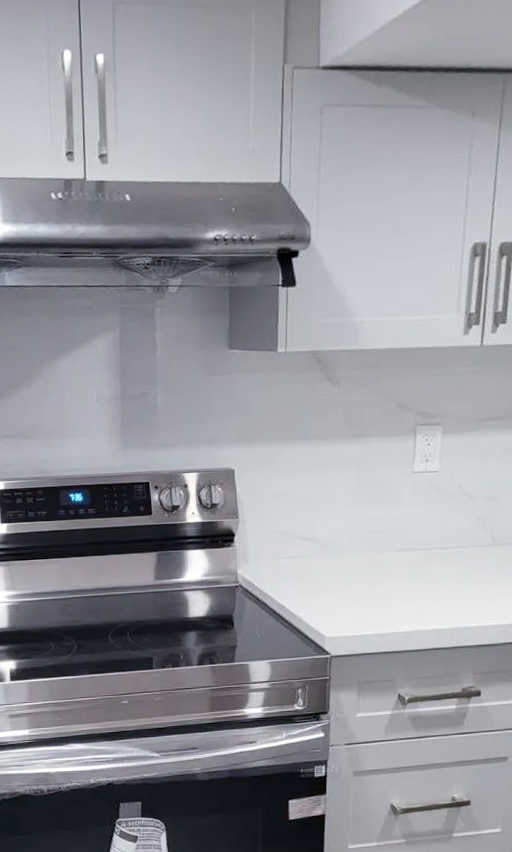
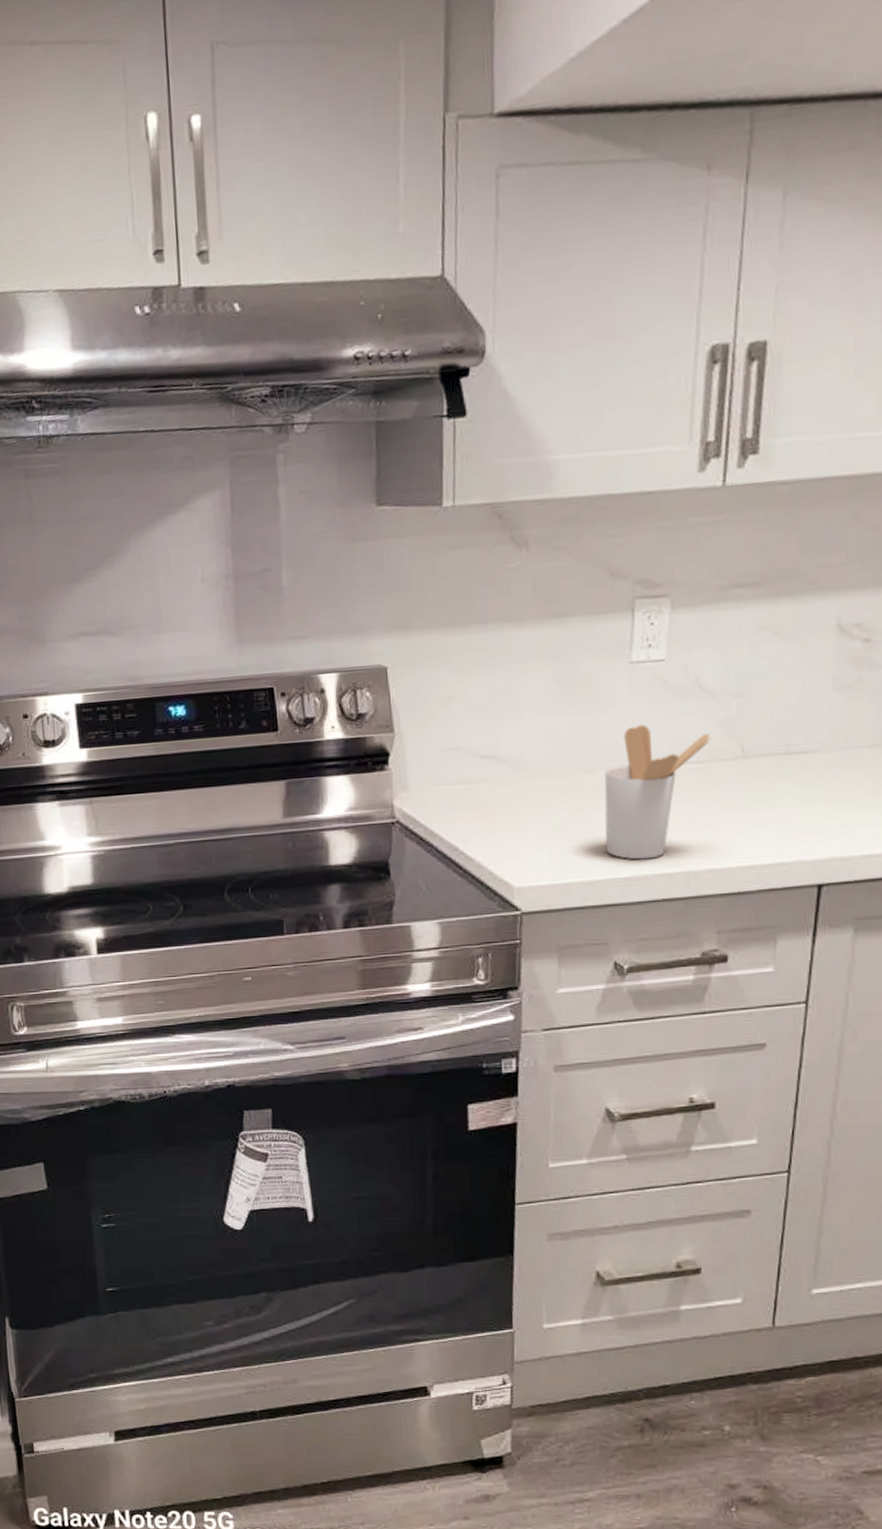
utensil holder: none [393,518,471,619] -> present [604,724,711,860]

